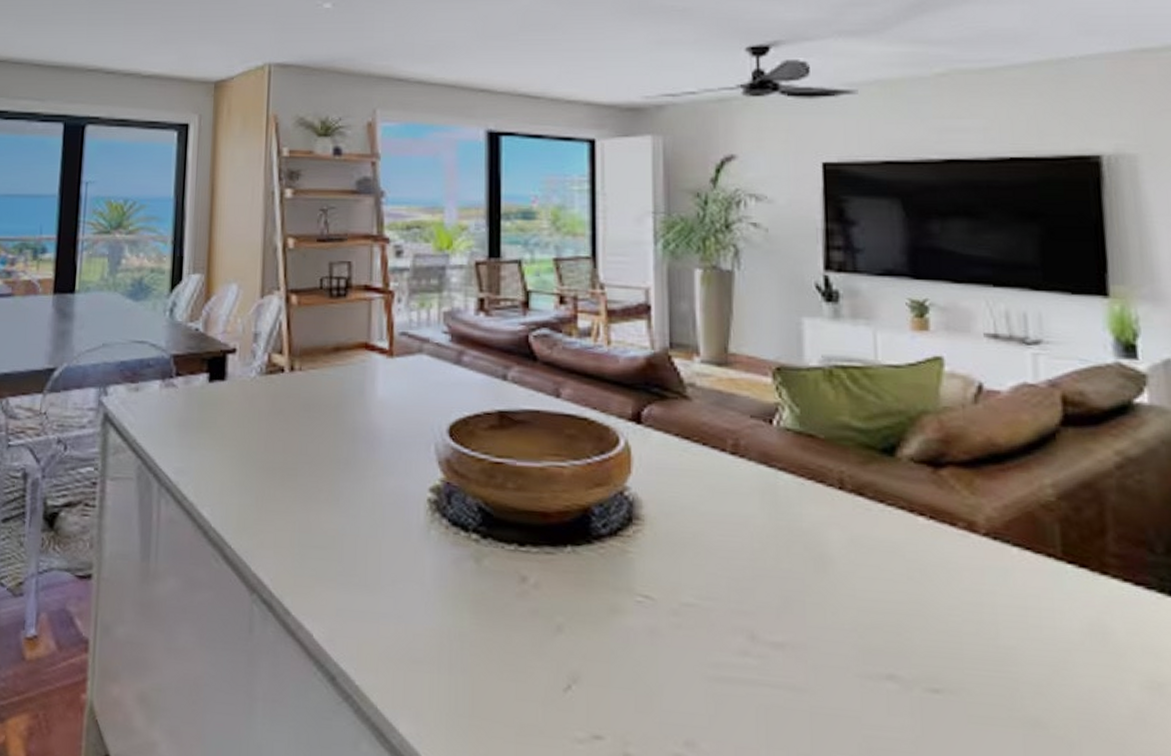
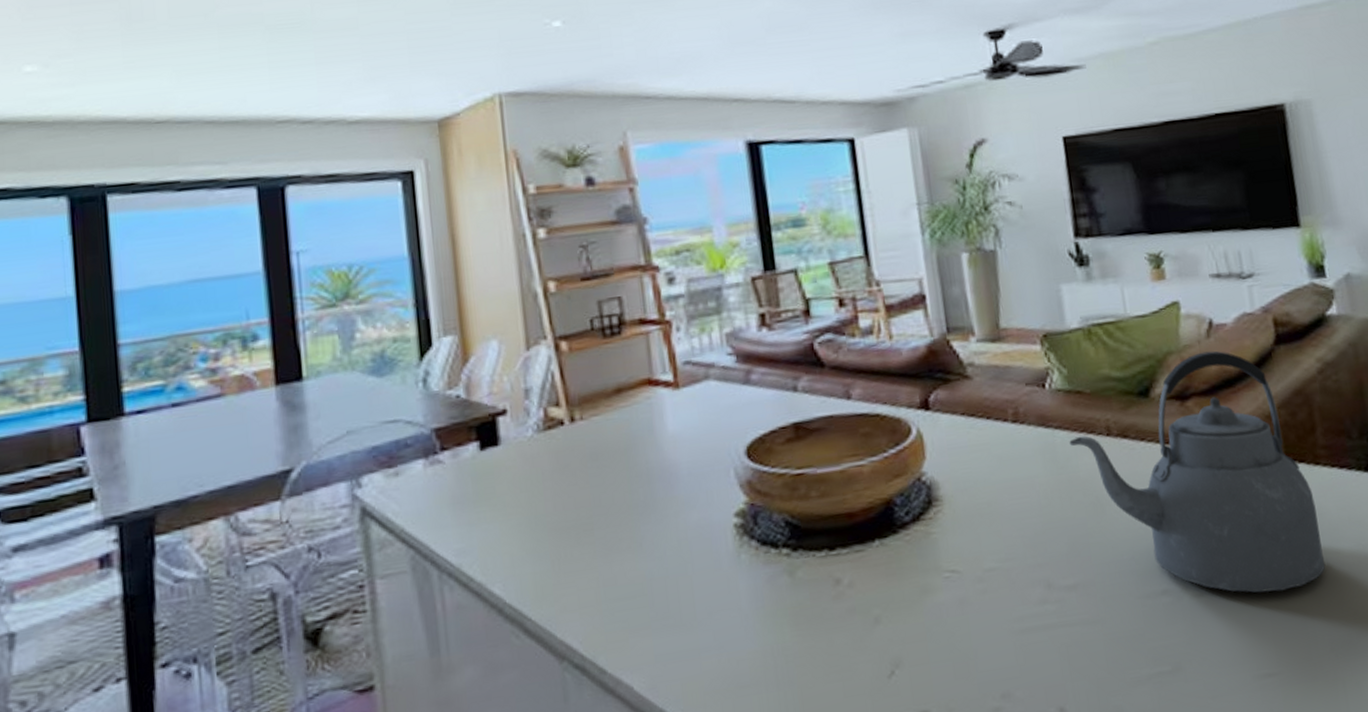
kettle: none [794,418,1104,712] -> present [1069,351,1326,593]

